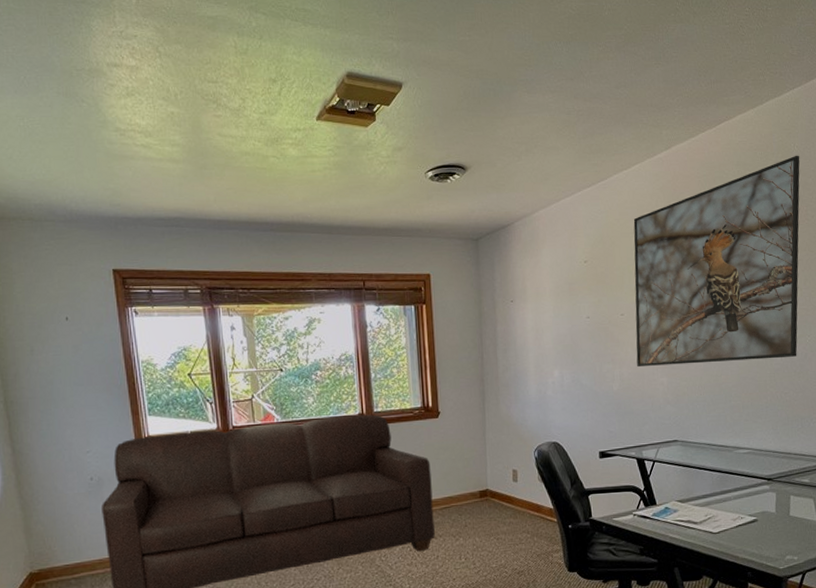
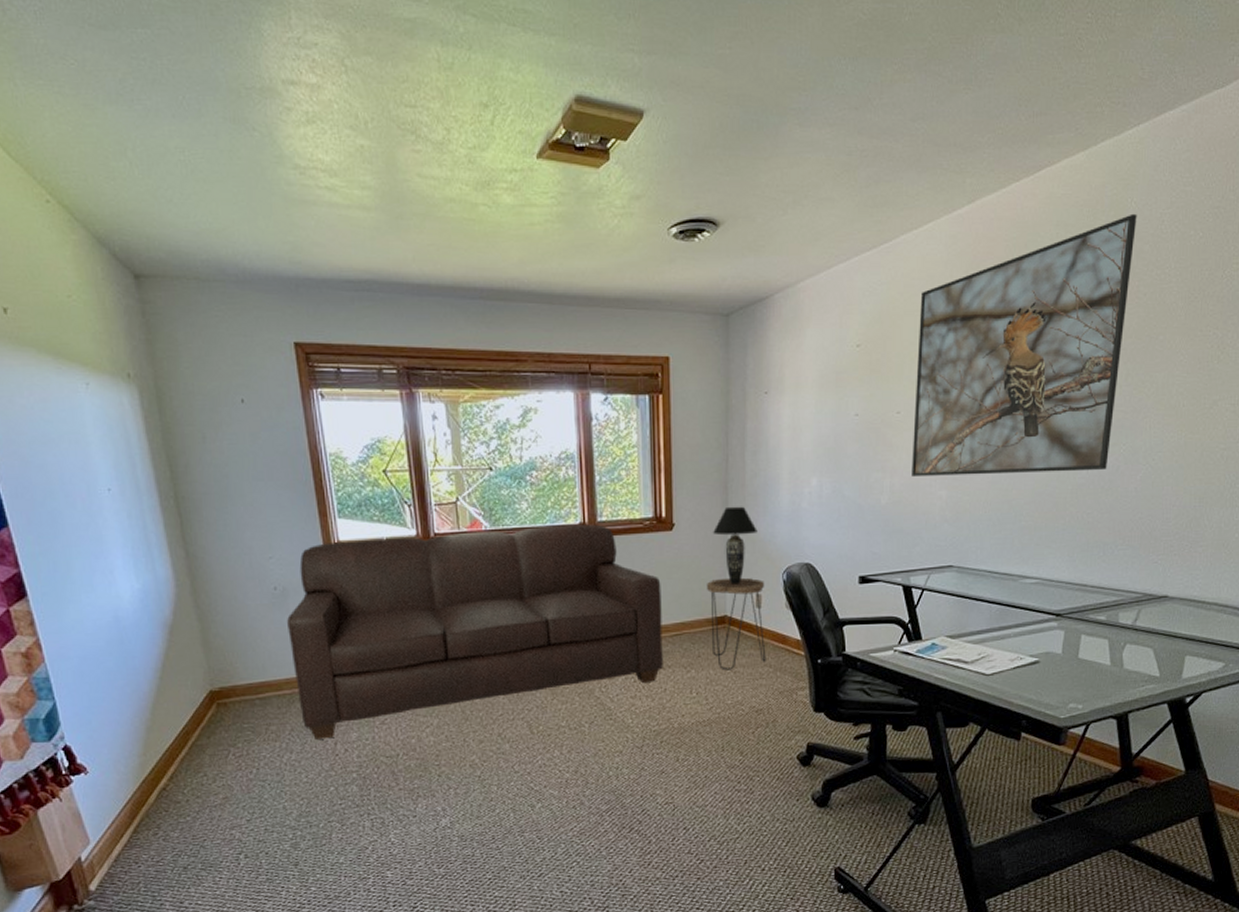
side table: none [470,456,524,538] -> present [707,577,766,671]
table lamp: none [473,395,511,463] -> present [713,506,758,585]

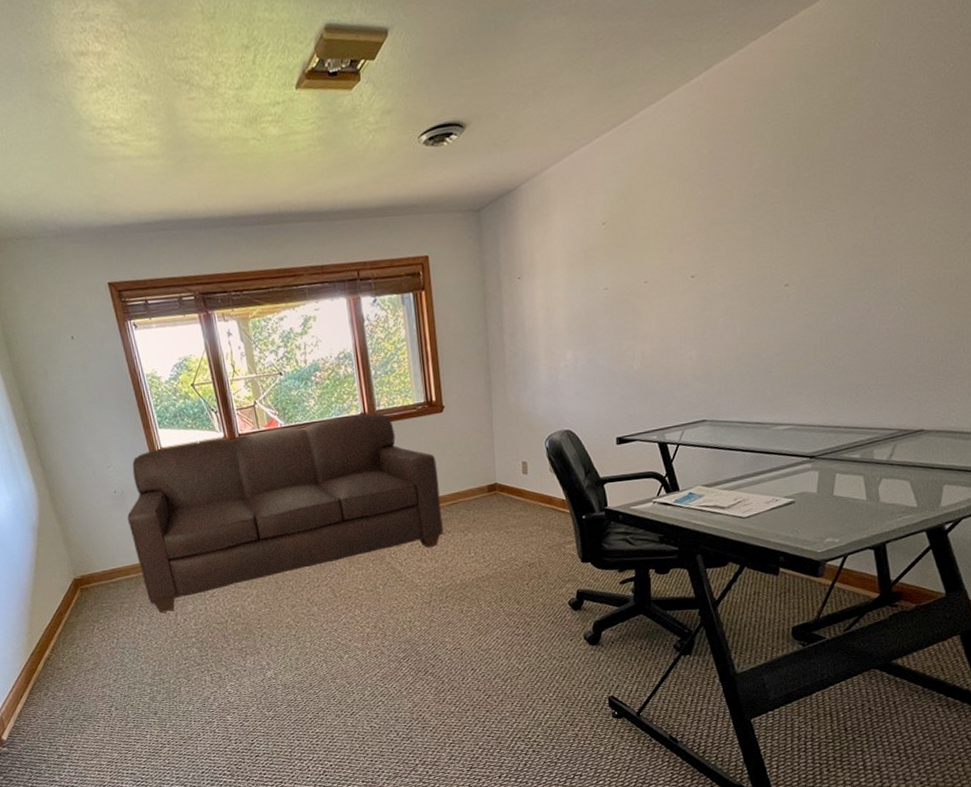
side table: present [707,577,766,671] -> none [477,448,535,532]
table lamp: present [713,506,758,585] -> none [479,384,520,456]
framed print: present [912,213,1137,476] -> none [661,54,882,341]

